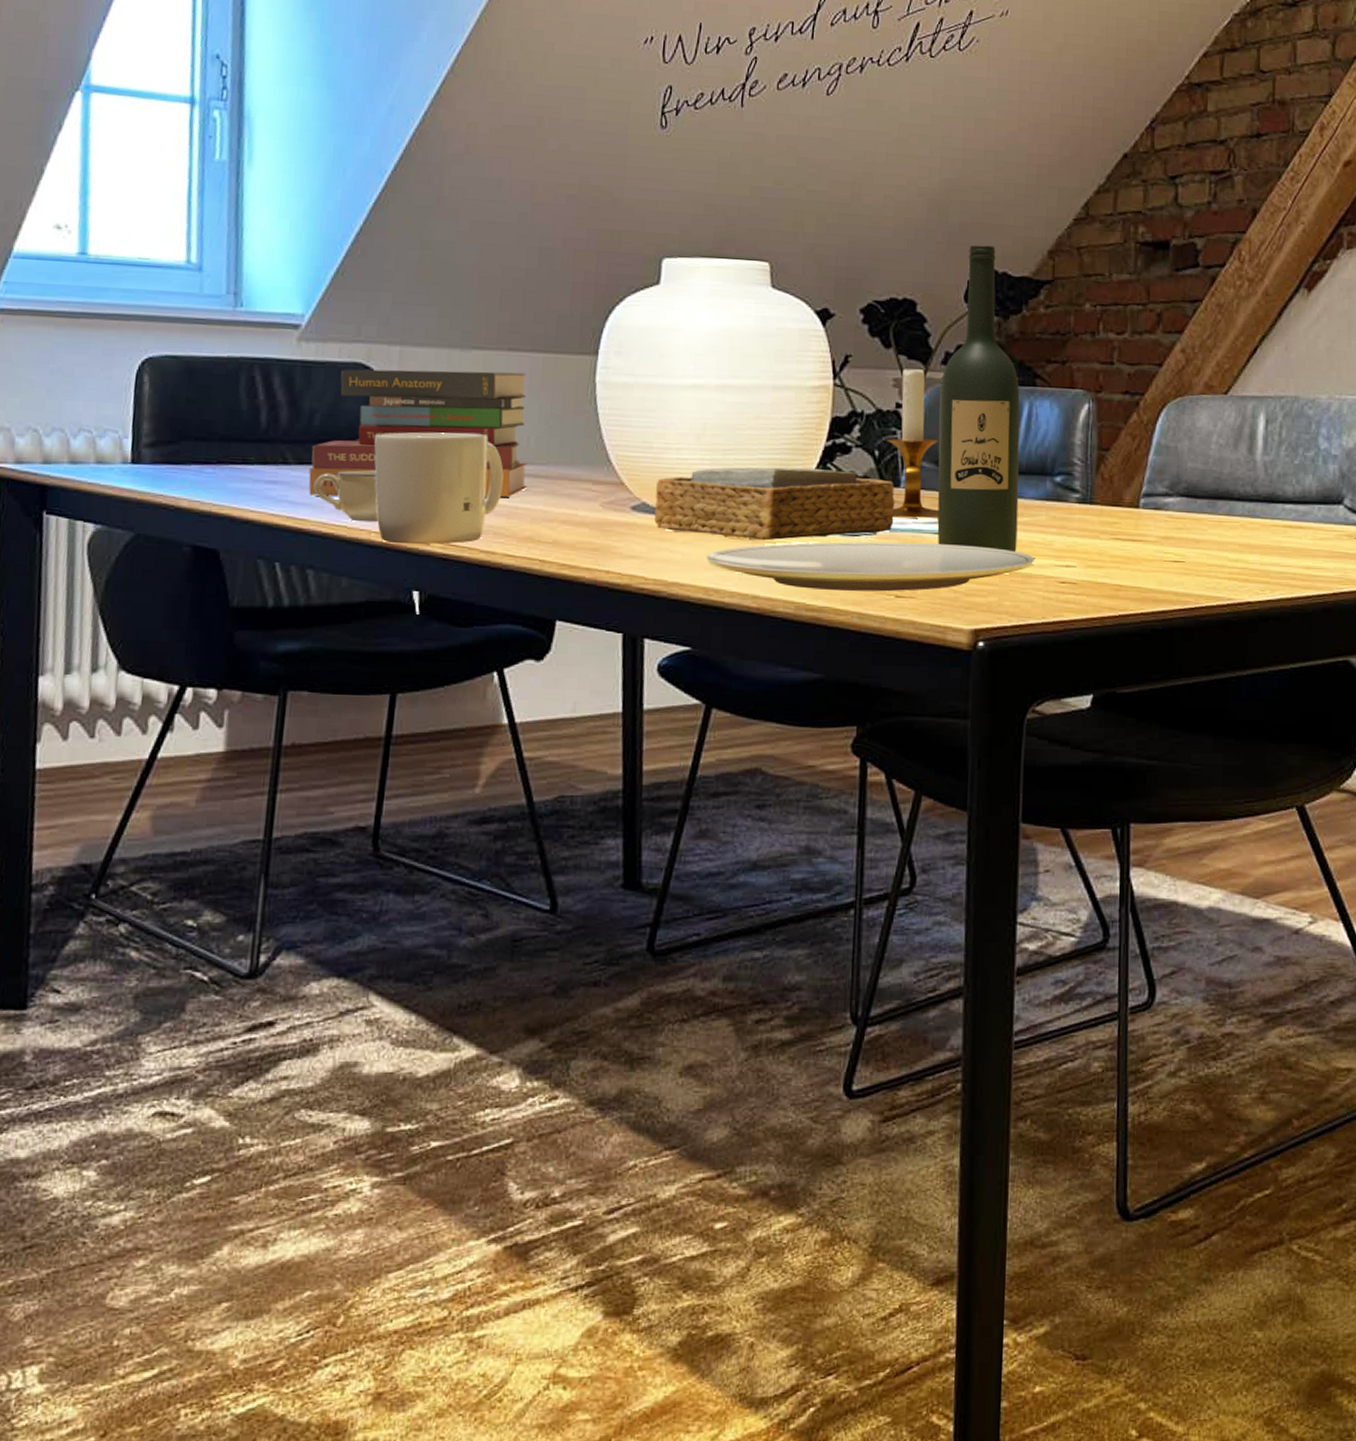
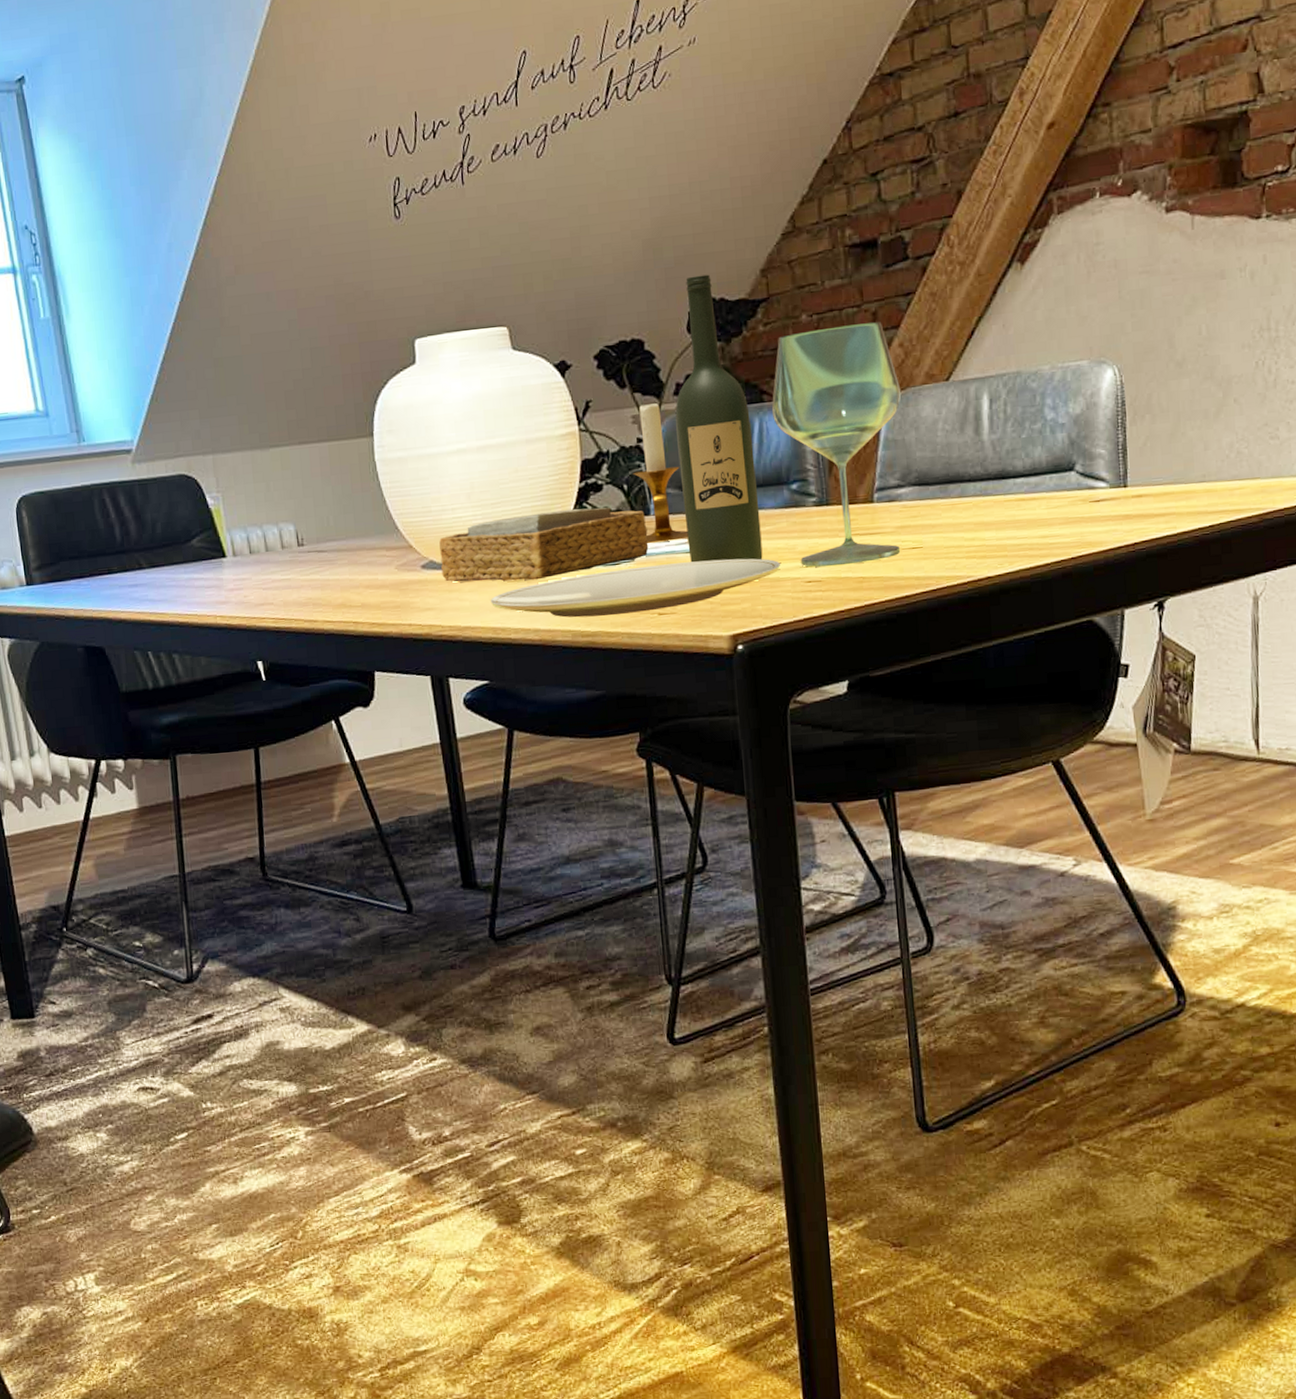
books: present [308,369,527,497] -> none [158,461,333,593]
cup: present [314,470,379,523] -> none [166,565,221,610]
mug: present [373,432,504,545] -> none [205,519,314,624]
wine glass: none [1043,321,1179,570] -> present [771,322,902,567]

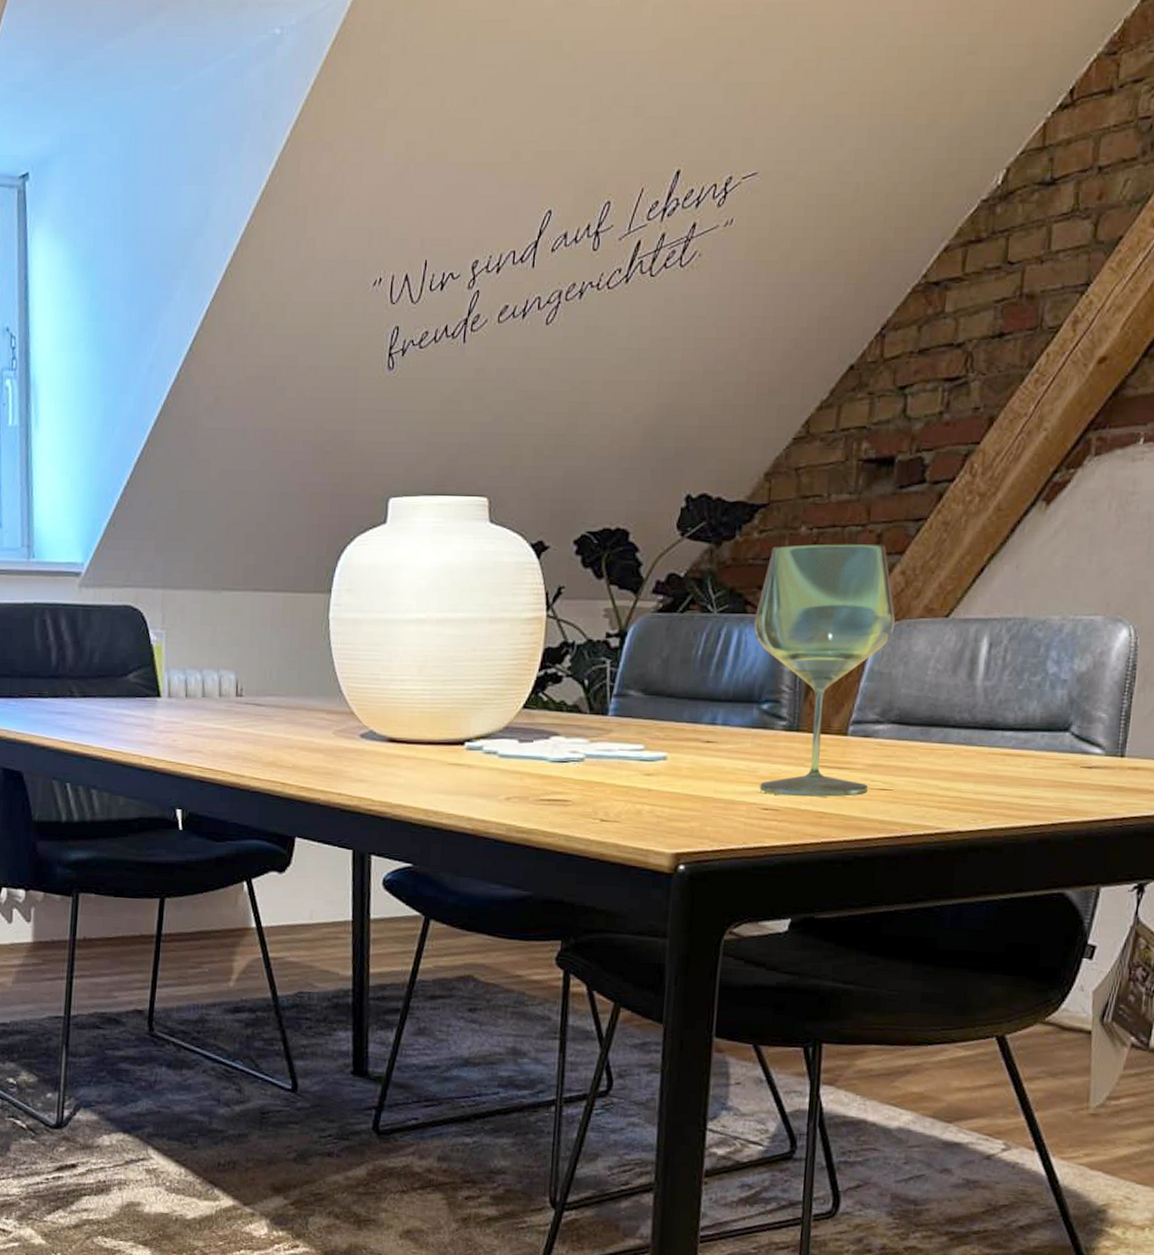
napkin holder: present [439,507,649,583] -> none [380,697,603,767]
plate: present [490,558,780,618] -> none [426,767,738,816]
candlestick: present [633,403,689,543] -> none [596,599,647,746]
wine bottle: present [675,274,763,563] -> none [642,470,730,779]

